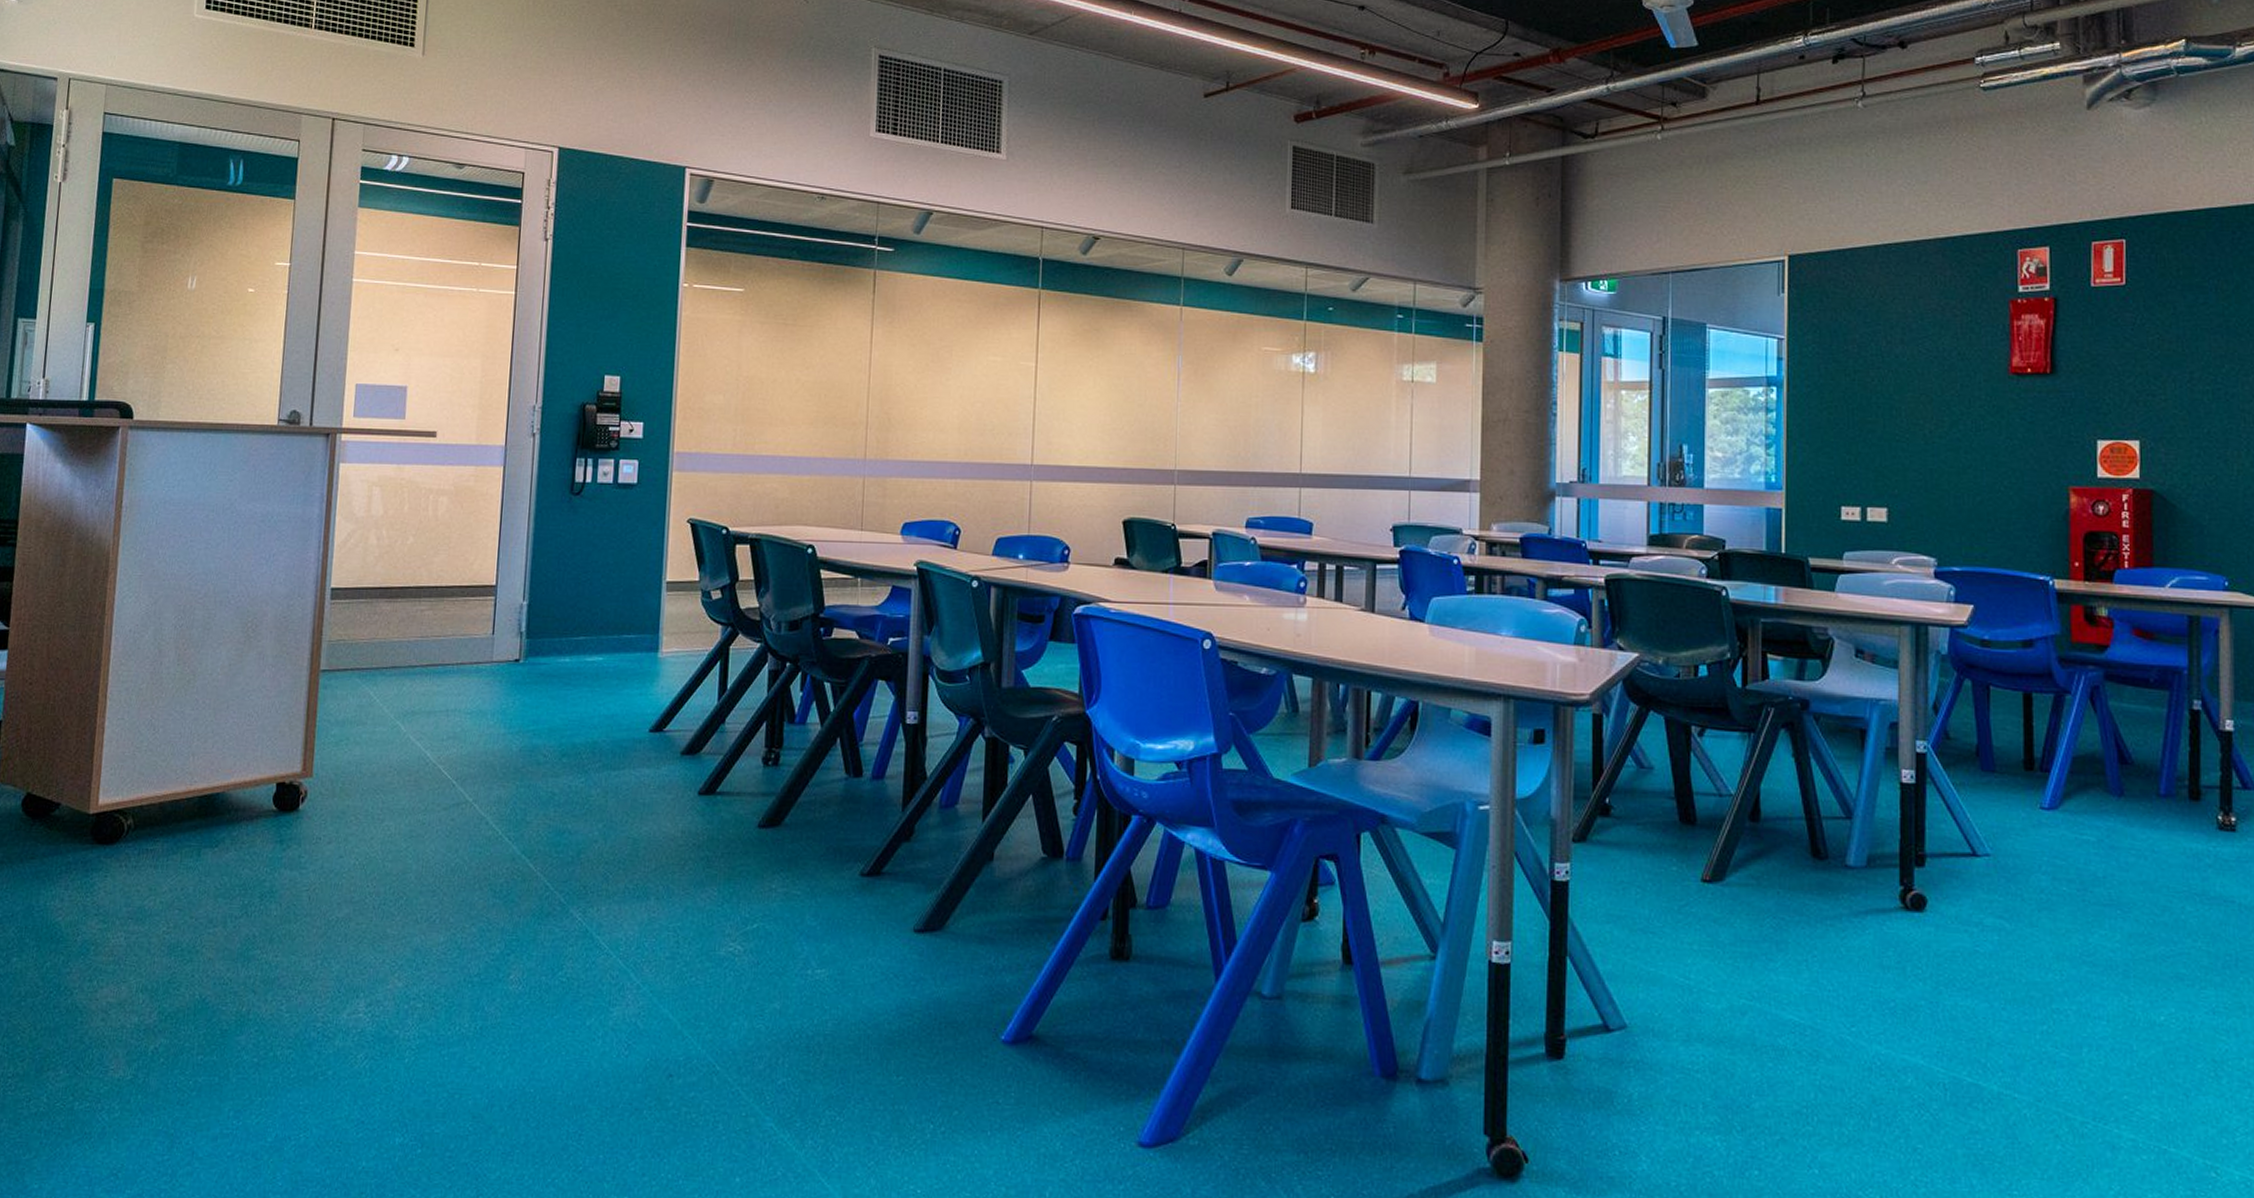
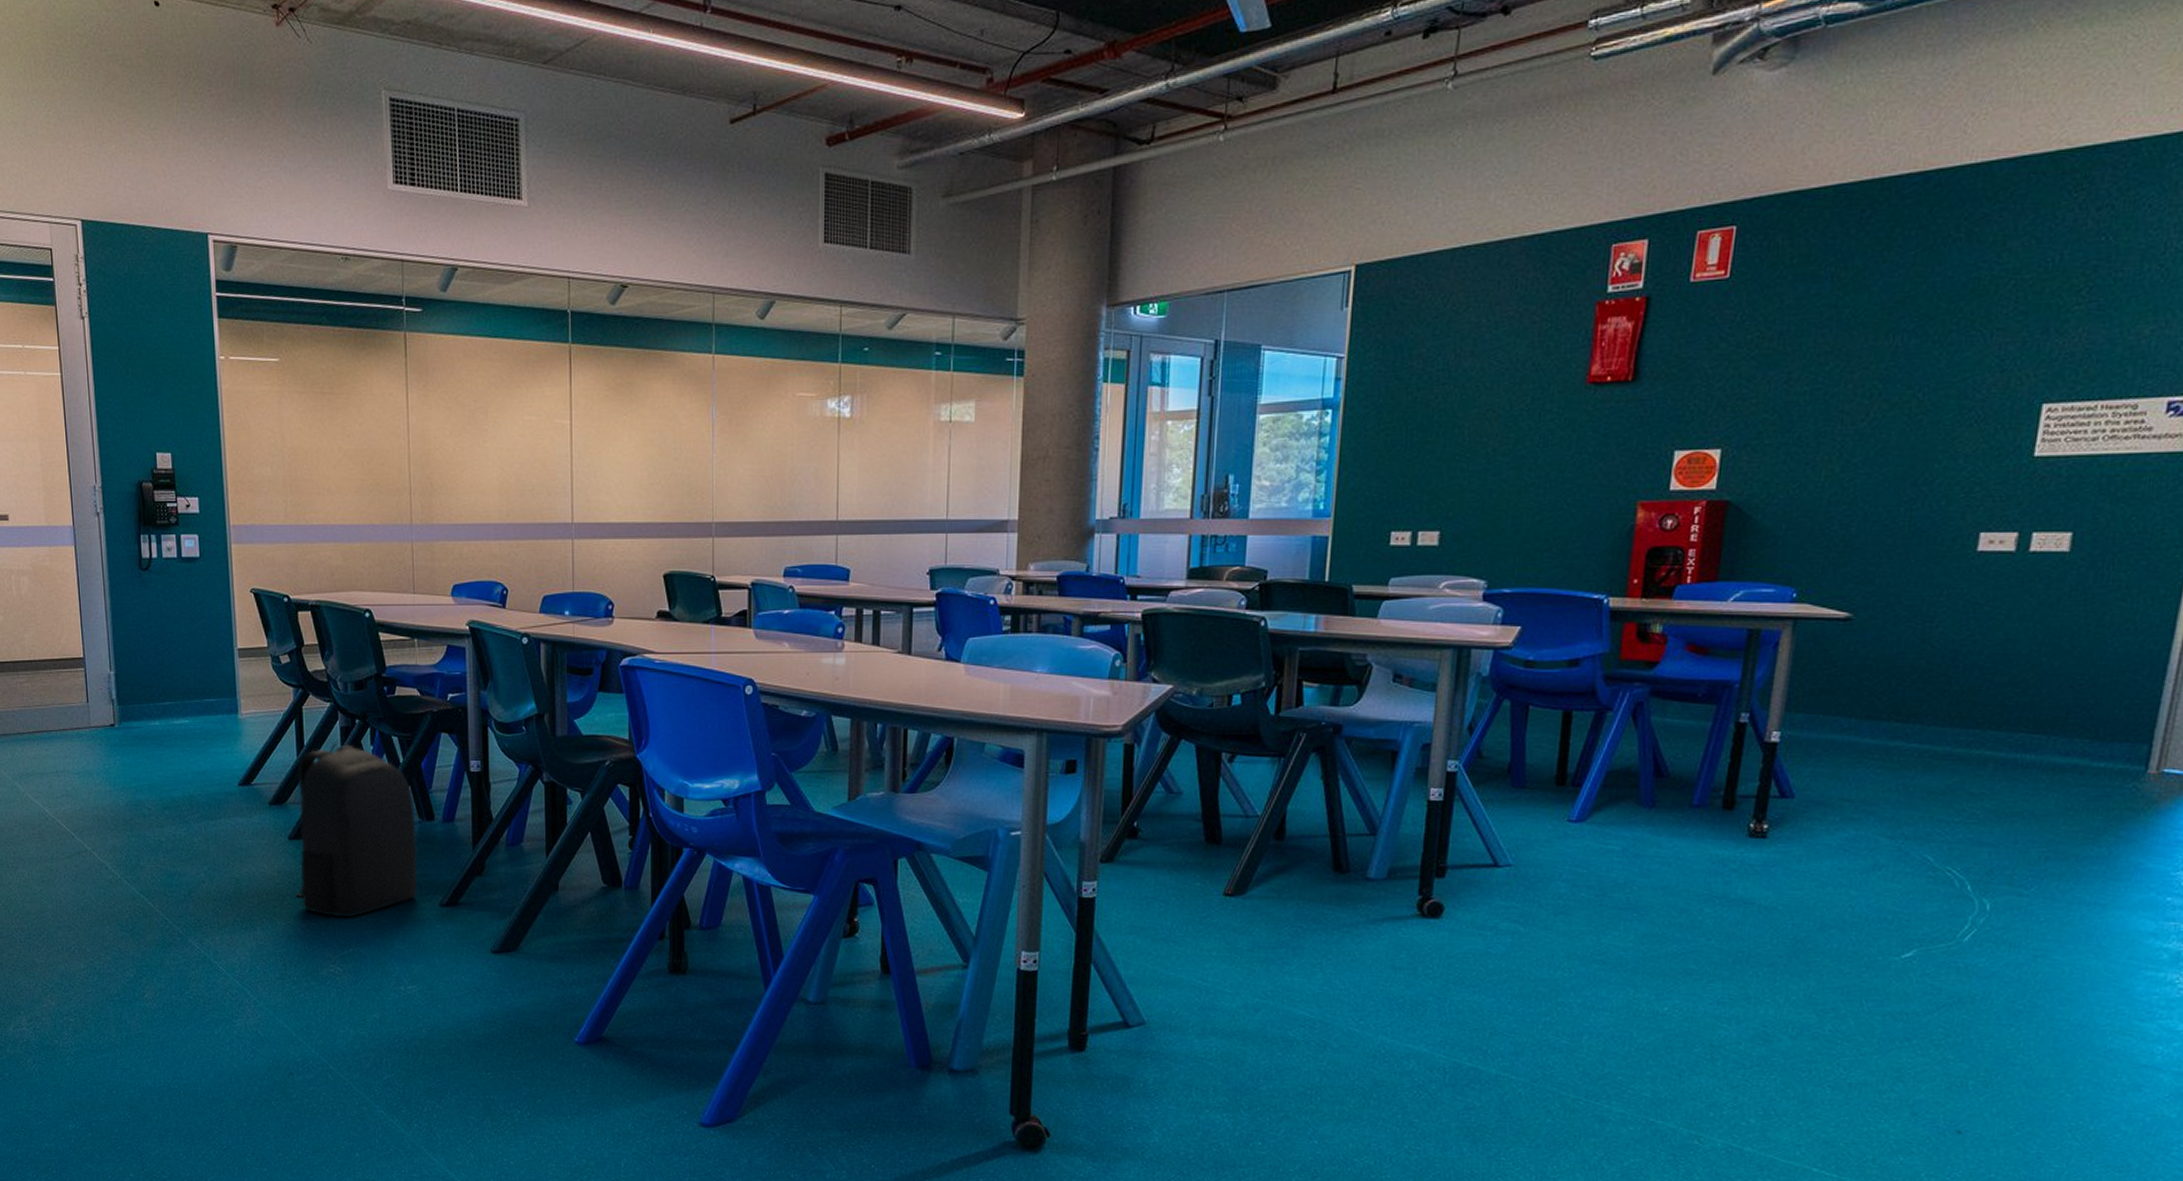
backpack: none [698,686,842,888] -> present [295,742,418,918]

